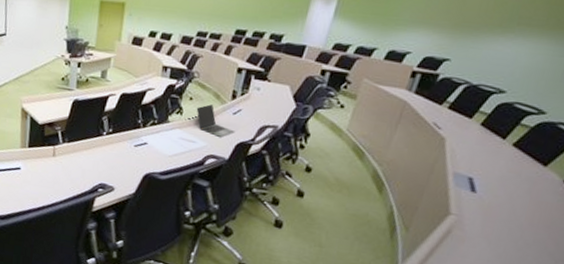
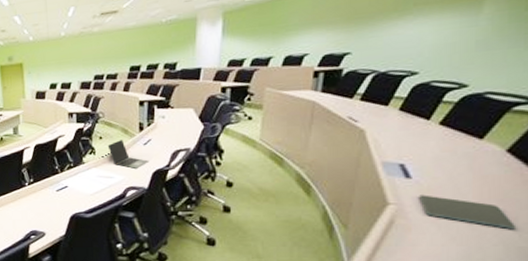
tablet: none [478,210,554,255] -> present [419,195,515,228]

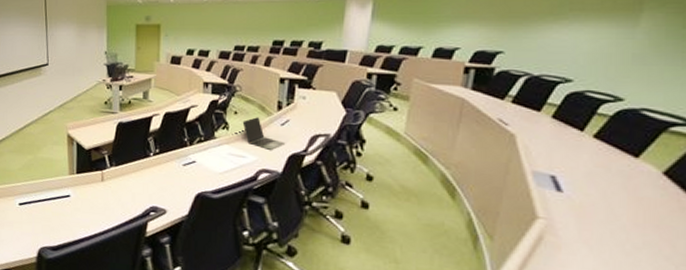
tablet: present [419,195,515,228] -> none [570,211,671,259]

